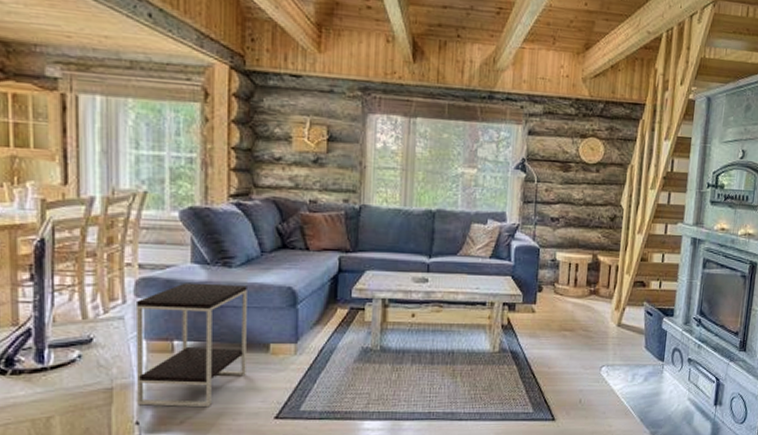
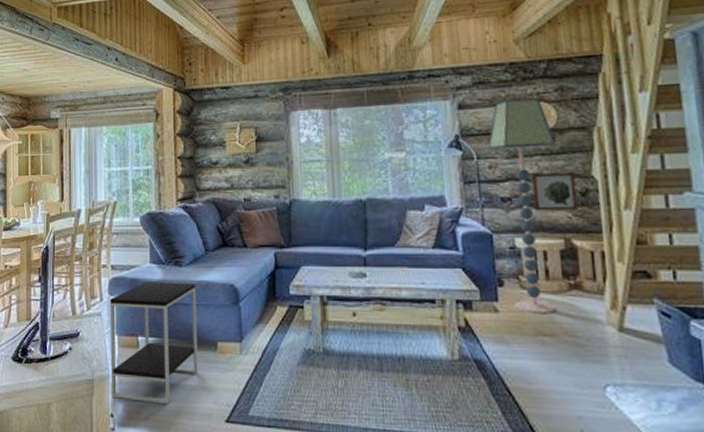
floor lamp: none [547,131,600,314] -> present [487,97,556,315]
wall art: none [575,199,609,232] -> present [531,172,578,211]

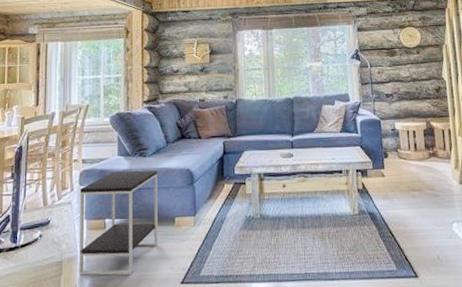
floor lamp: present [487,97,556,315] -> none [377,24,421,176]
wall art: present [531,172,578,211] -> none [405,75,434,103]

